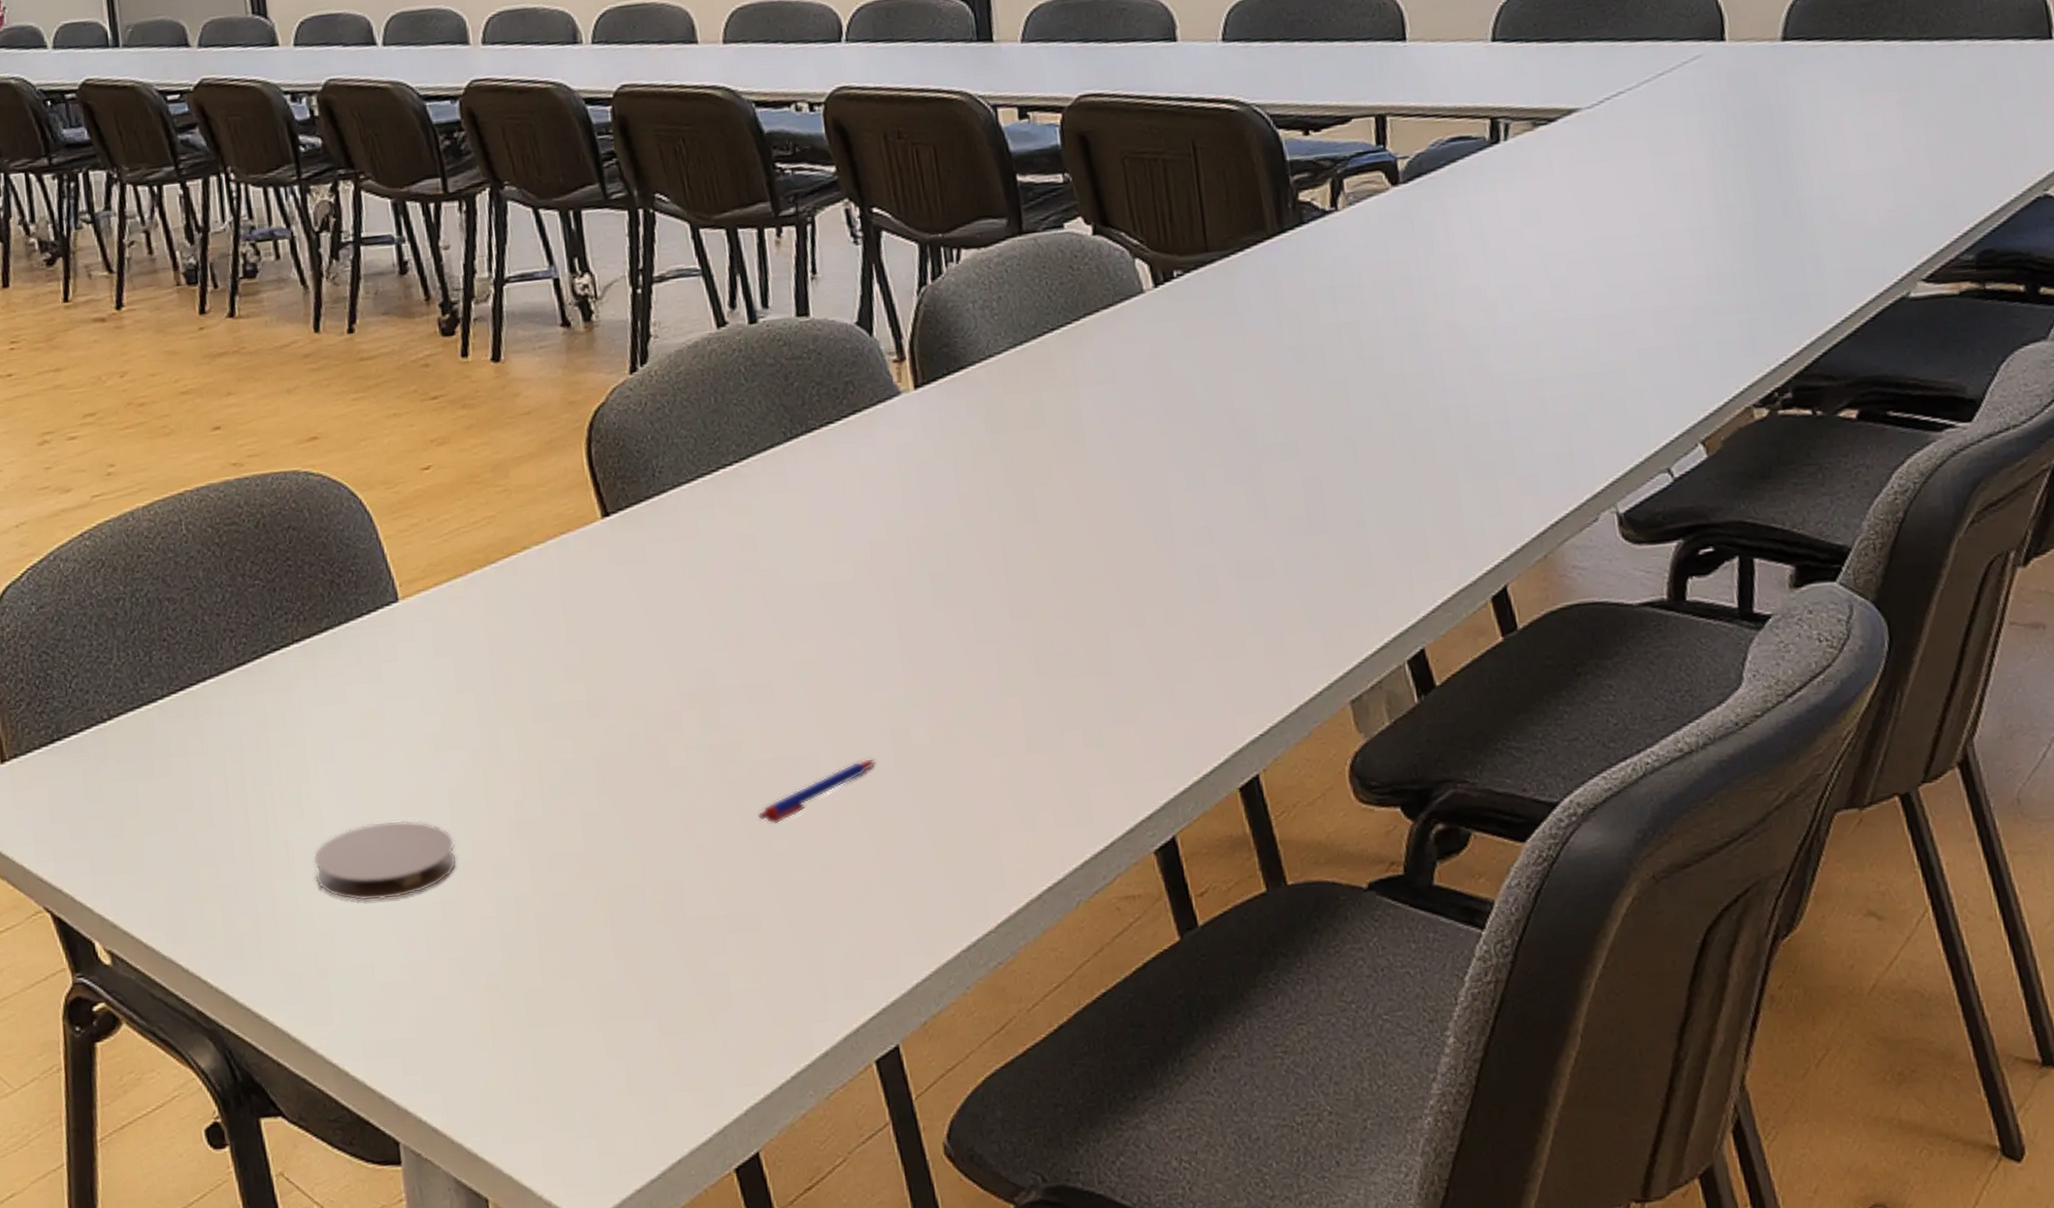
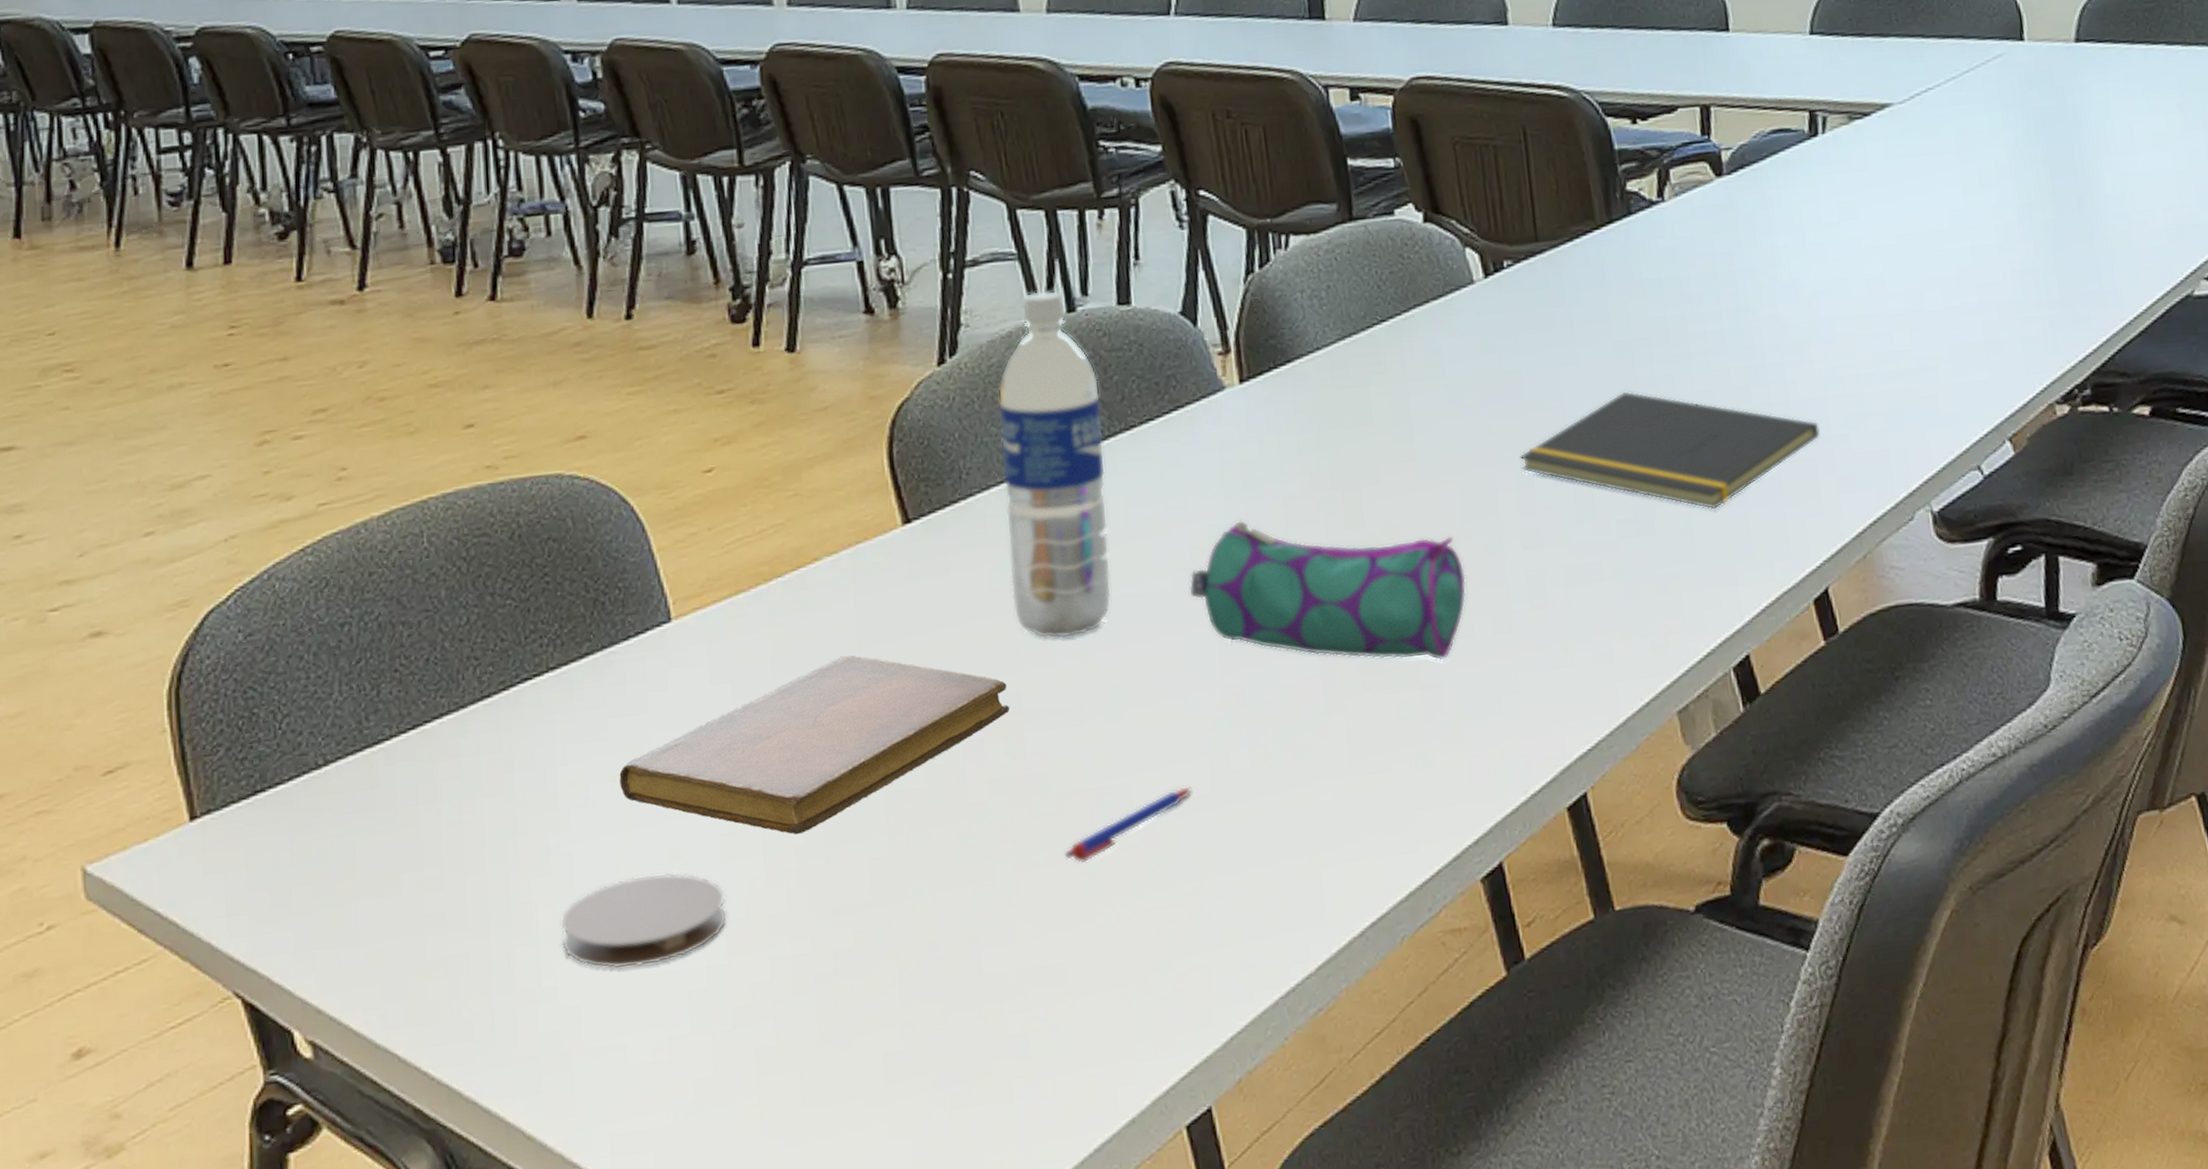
notebook: none [358,634,704,790] -> present [619,655,1009,834]
water bottle: none [687,303,797,622] -> present [998,290,1112,639]
pencil case: none [869,516,1139,649] -> present [1189,520,1467,661]
notepad: none [1190,395,1500,510] -> present [1519,391,1821,510]

